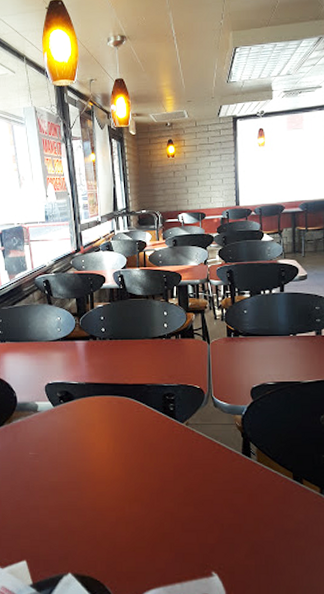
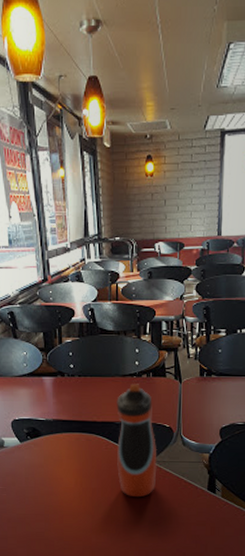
water bottle: none [147,345,190,463] -> present [116,384,157,498]

